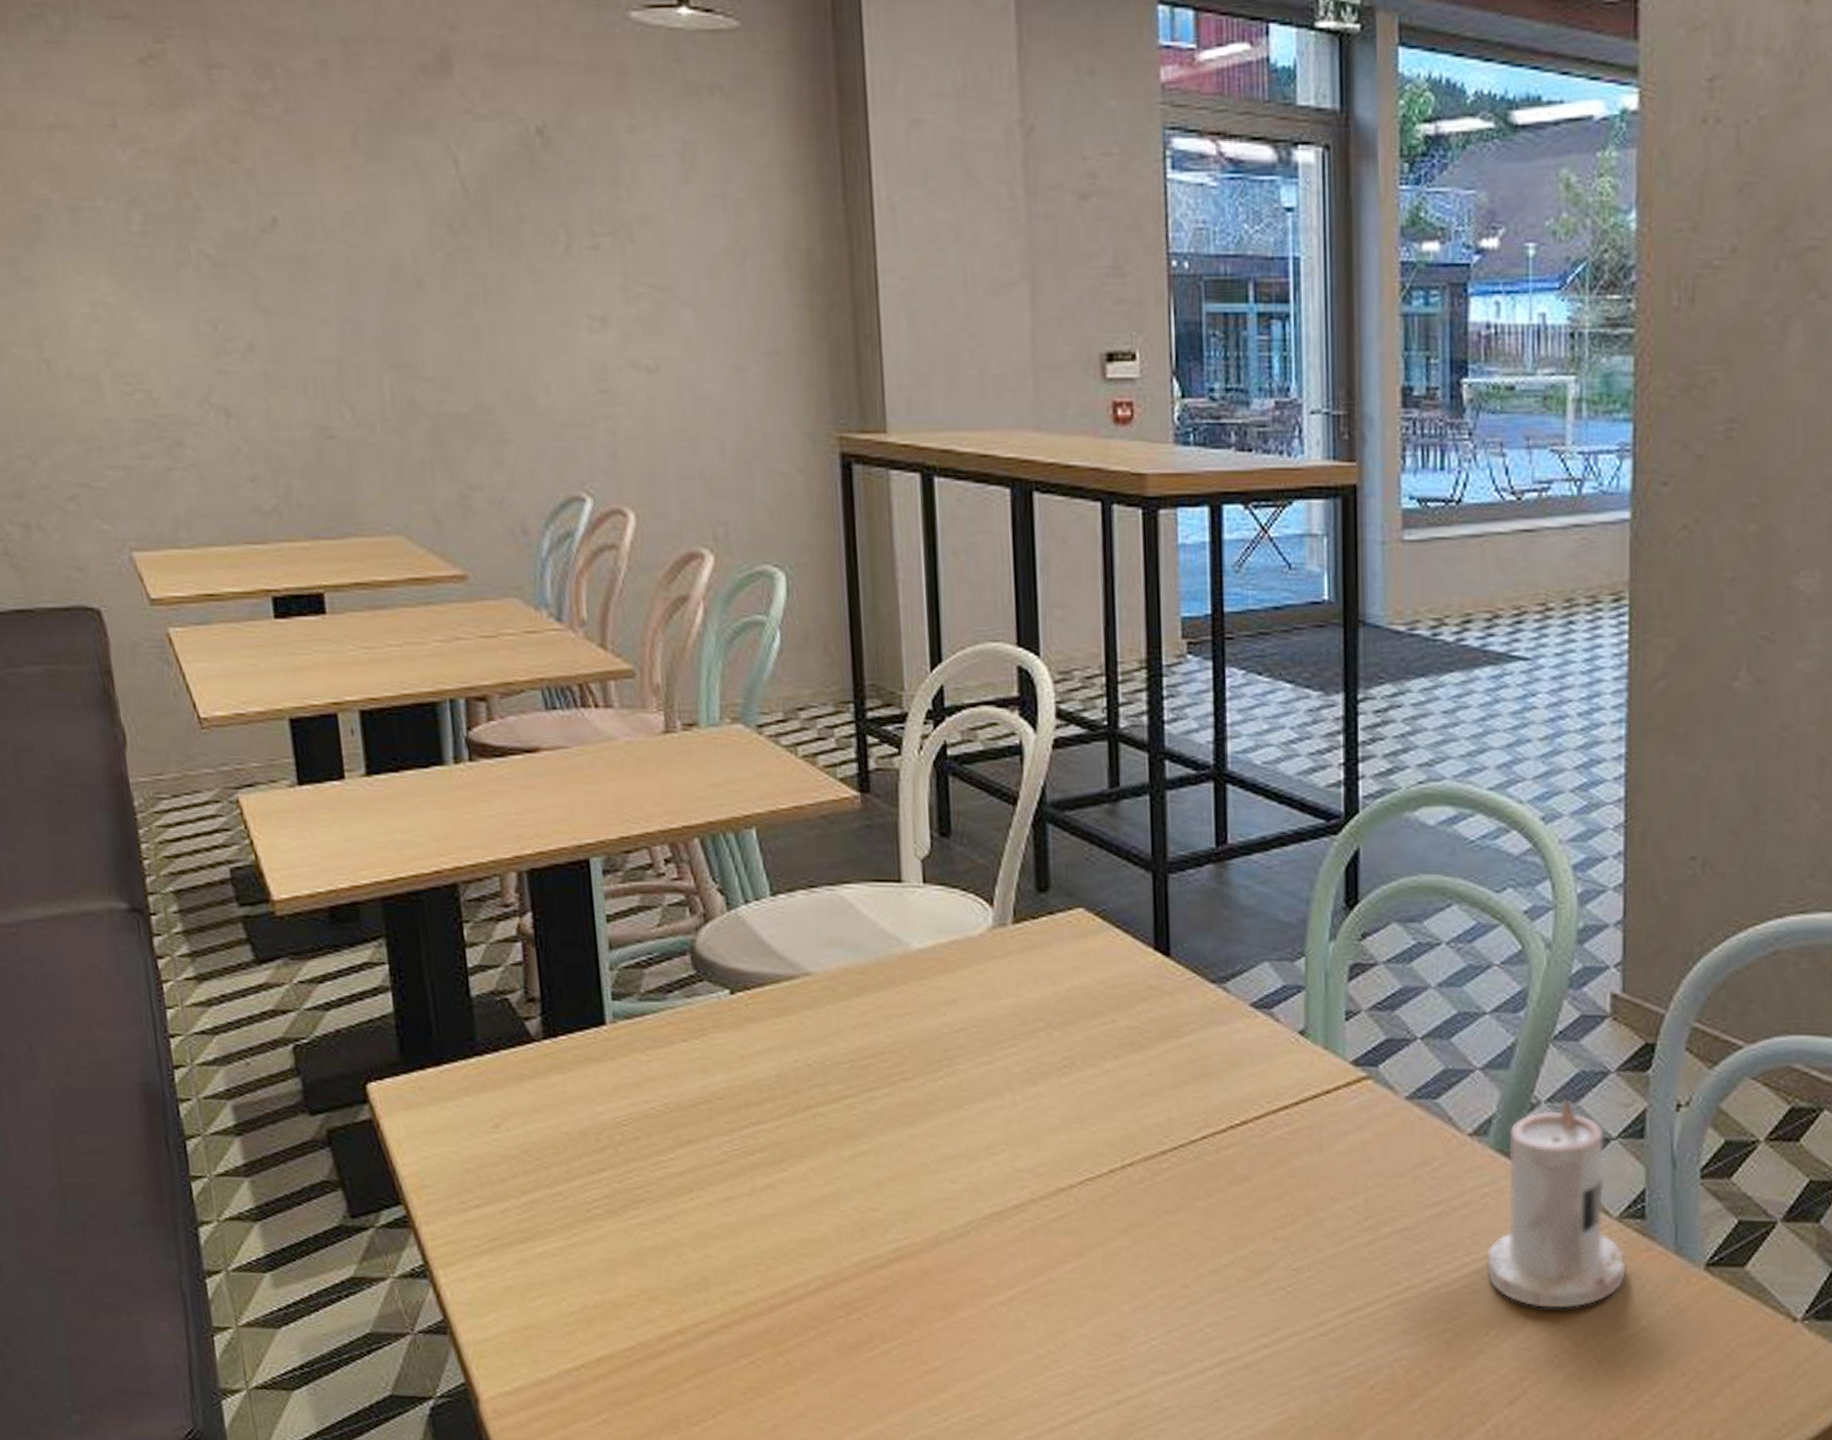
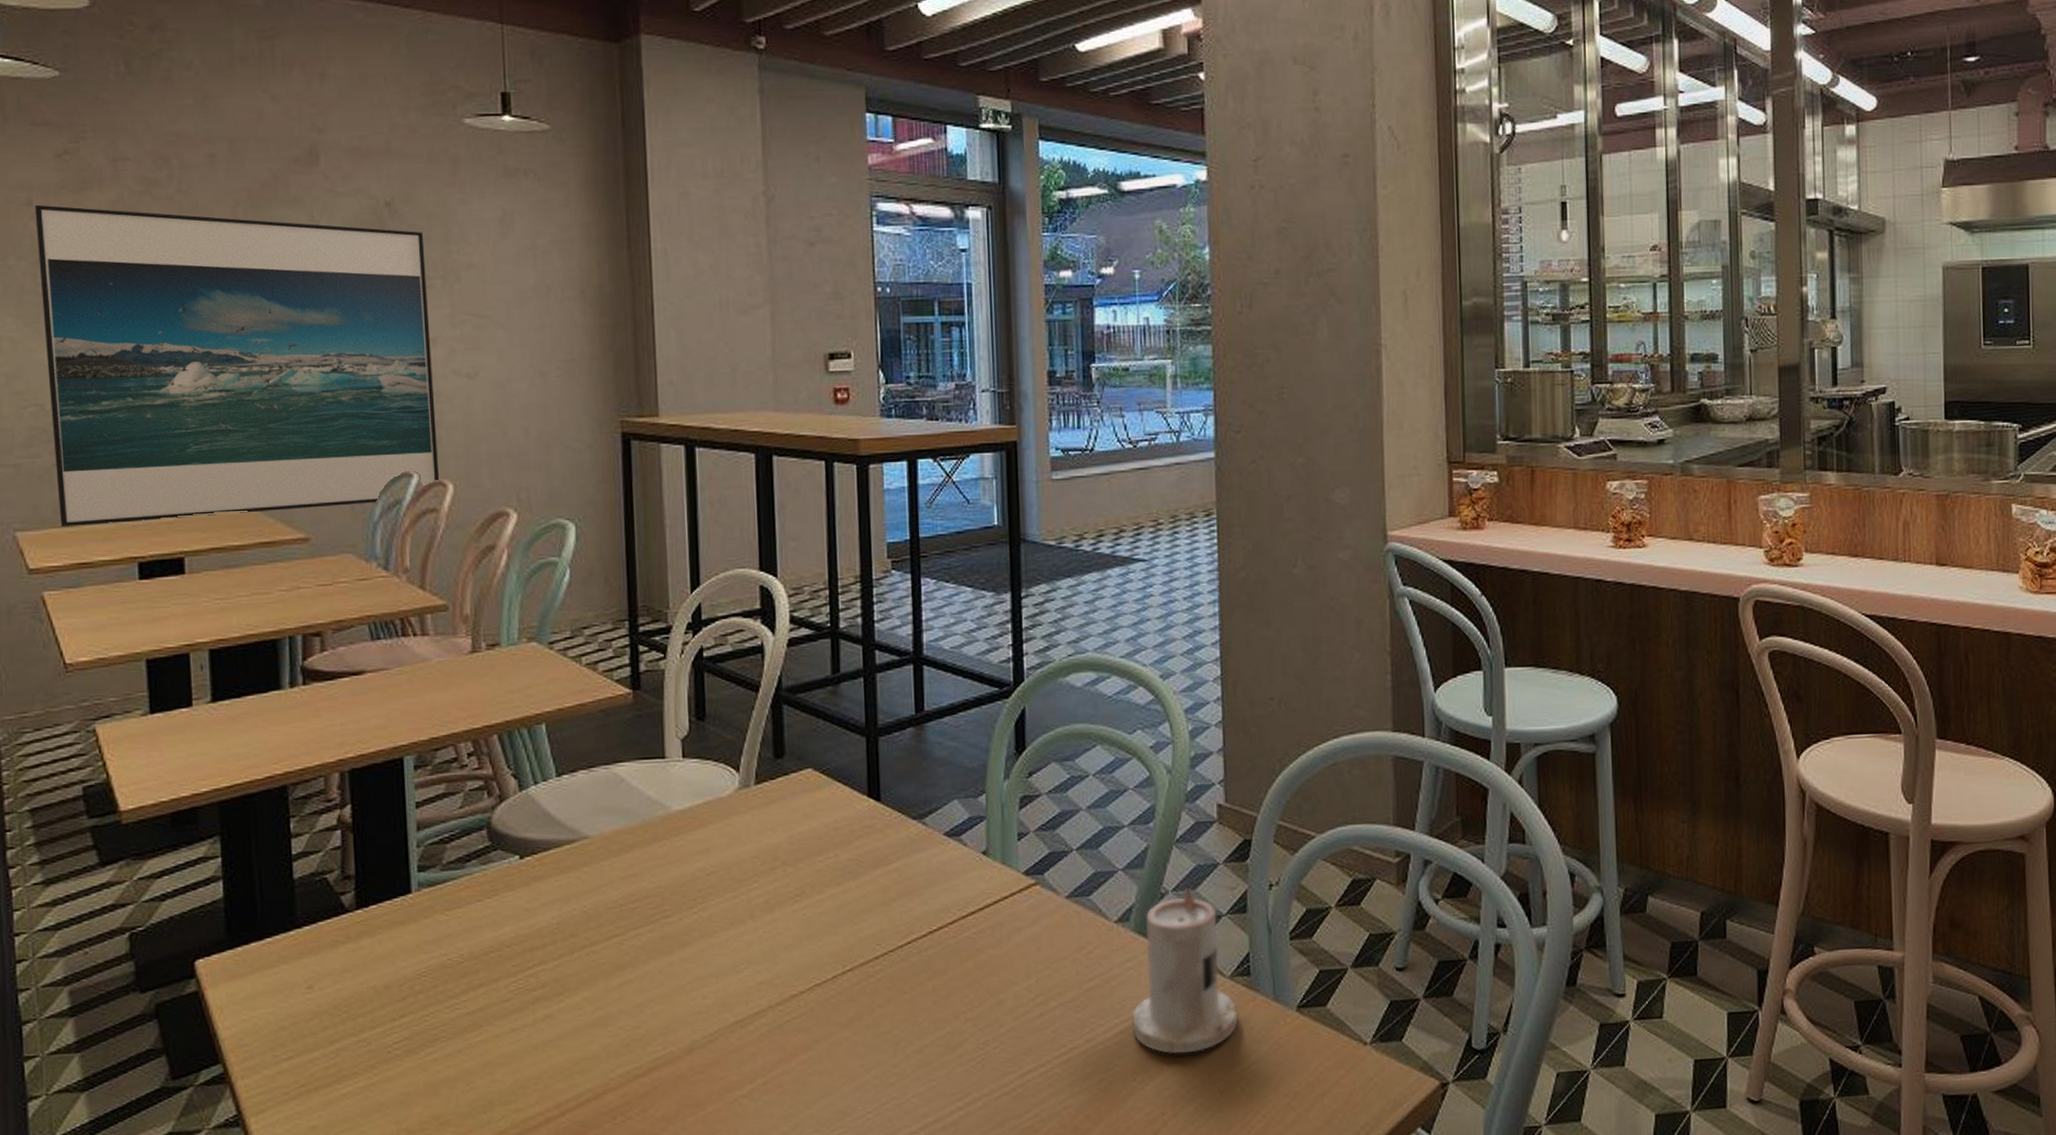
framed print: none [120,126,619,549] -> present [34,204,440,528]

